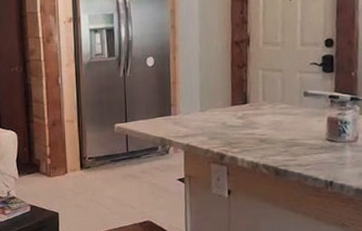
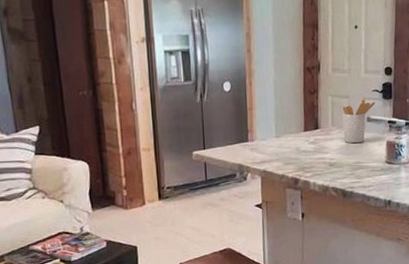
utensil holder: none [275,71,314,119] -> present [342,98,376,144]

